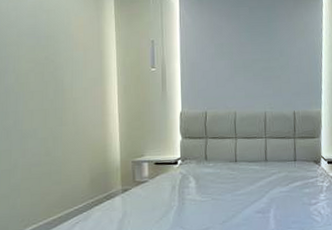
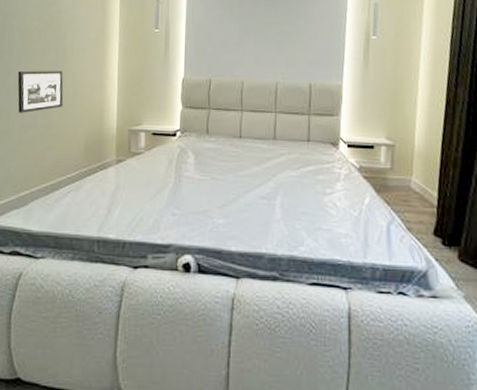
picture frame: none [17,110,66,152] -> present [17,70,64,113]

